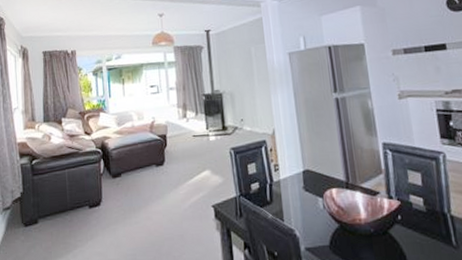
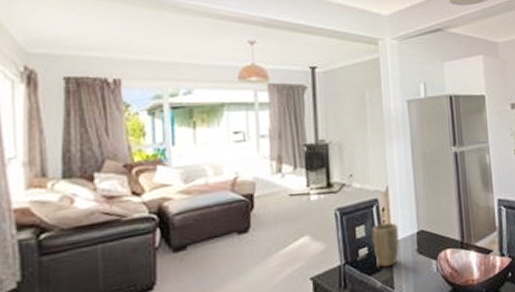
plant pot: none [261,162,287,201] -> present [372,222,400,267]

